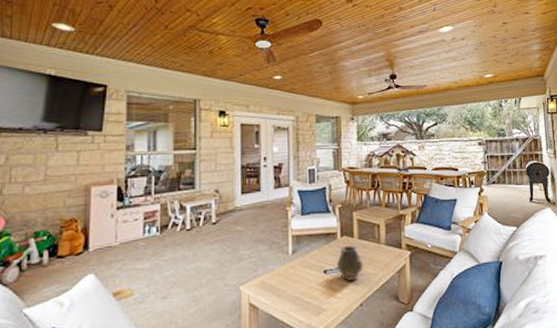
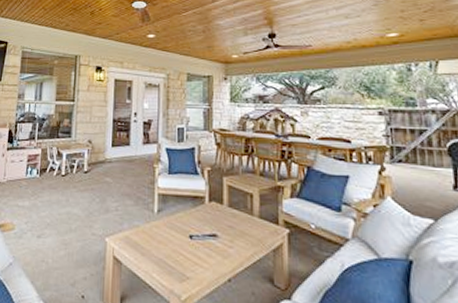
vase: present [337,245,364,281] -> none [204,212,233,252]

